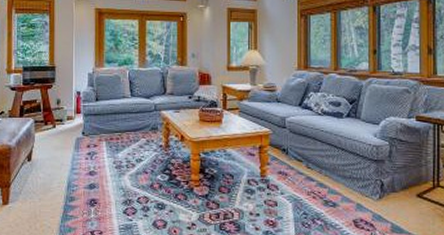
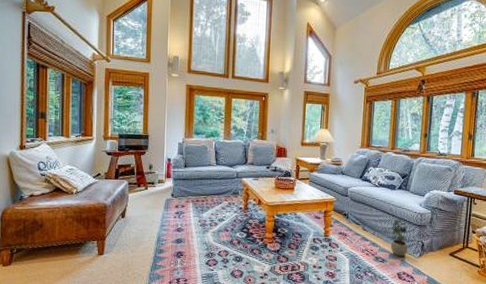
potted plant: none [342,154,364,201] -> present [390,219,408,258]

